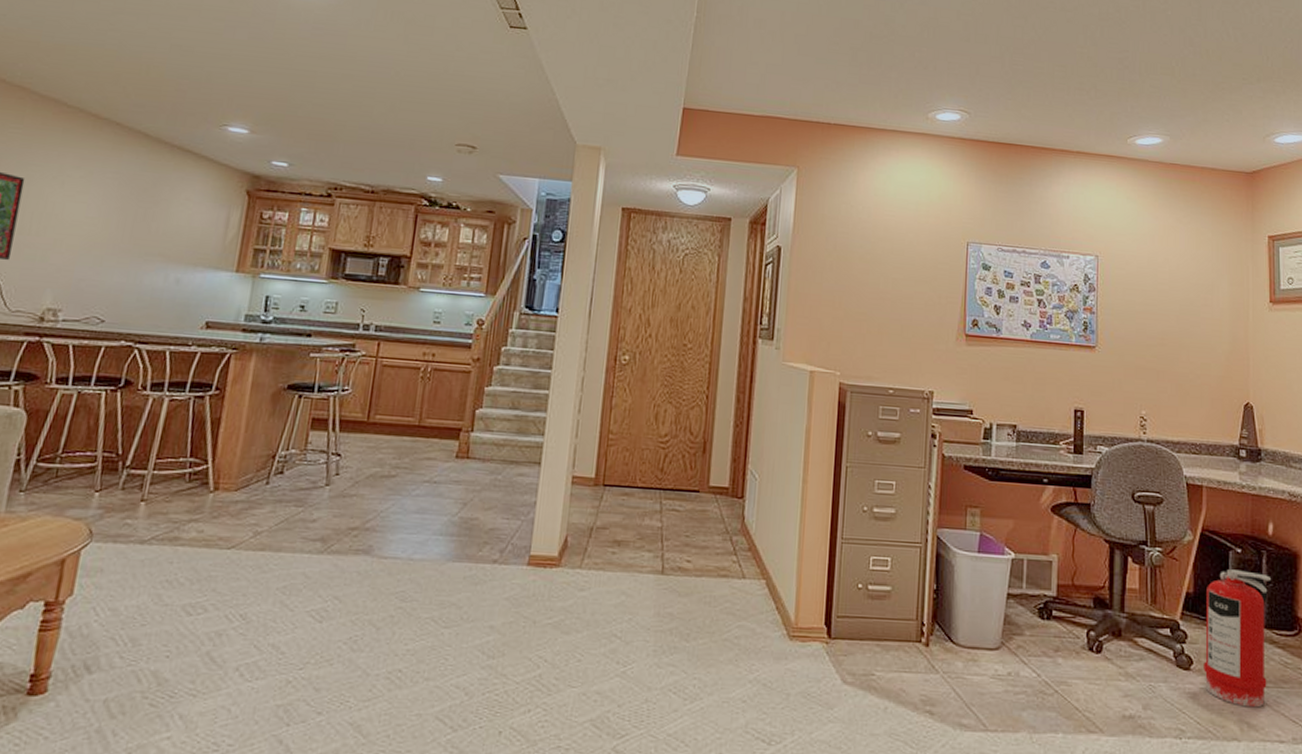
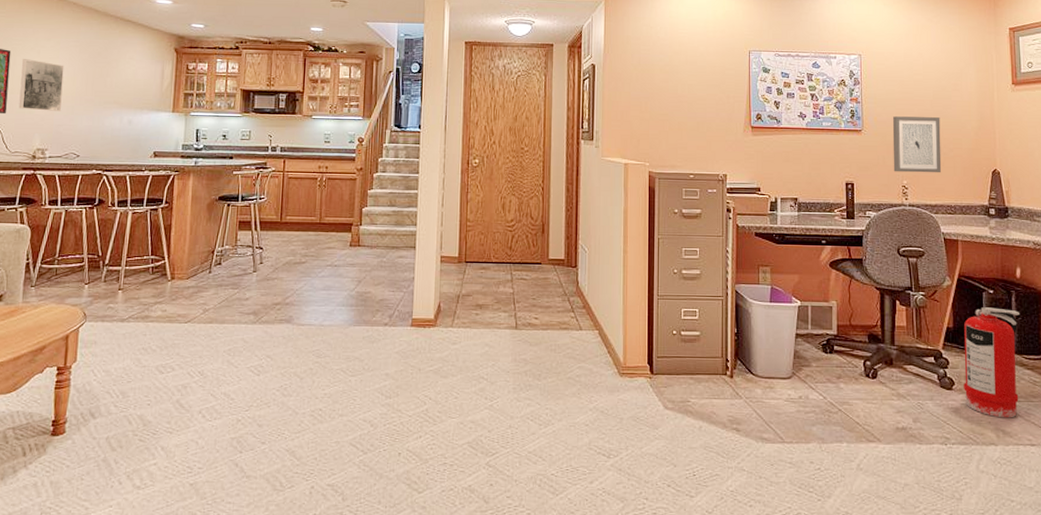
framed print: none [27,190,96,261] -> present [18,59,64,111]
wall art: none [1130,332,1187,404] -> present [892,116,942,173]

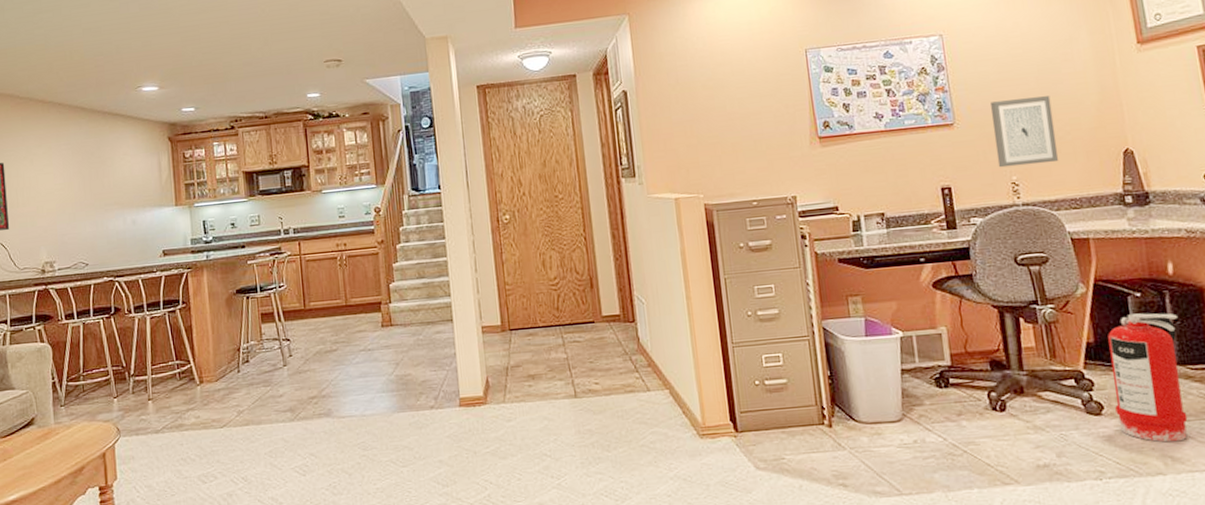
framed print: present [18,59,64,111] -> none [17,169,63,223]

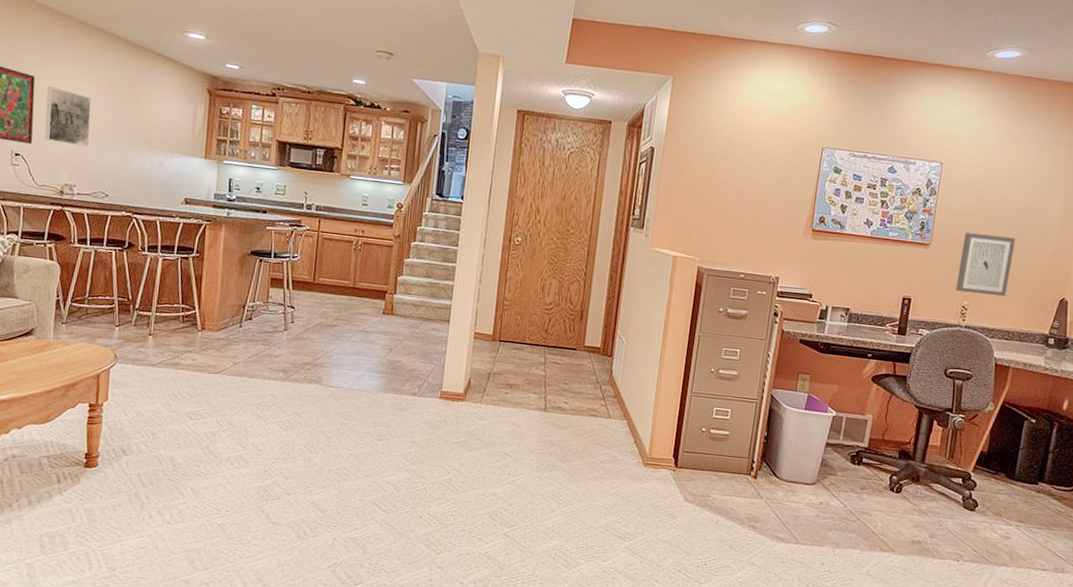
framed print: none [17,169,63,223] -> present [45,86,91,147]
fire extinguisher: present [1108,313,1188,443] -> none [985,435,1059,544]

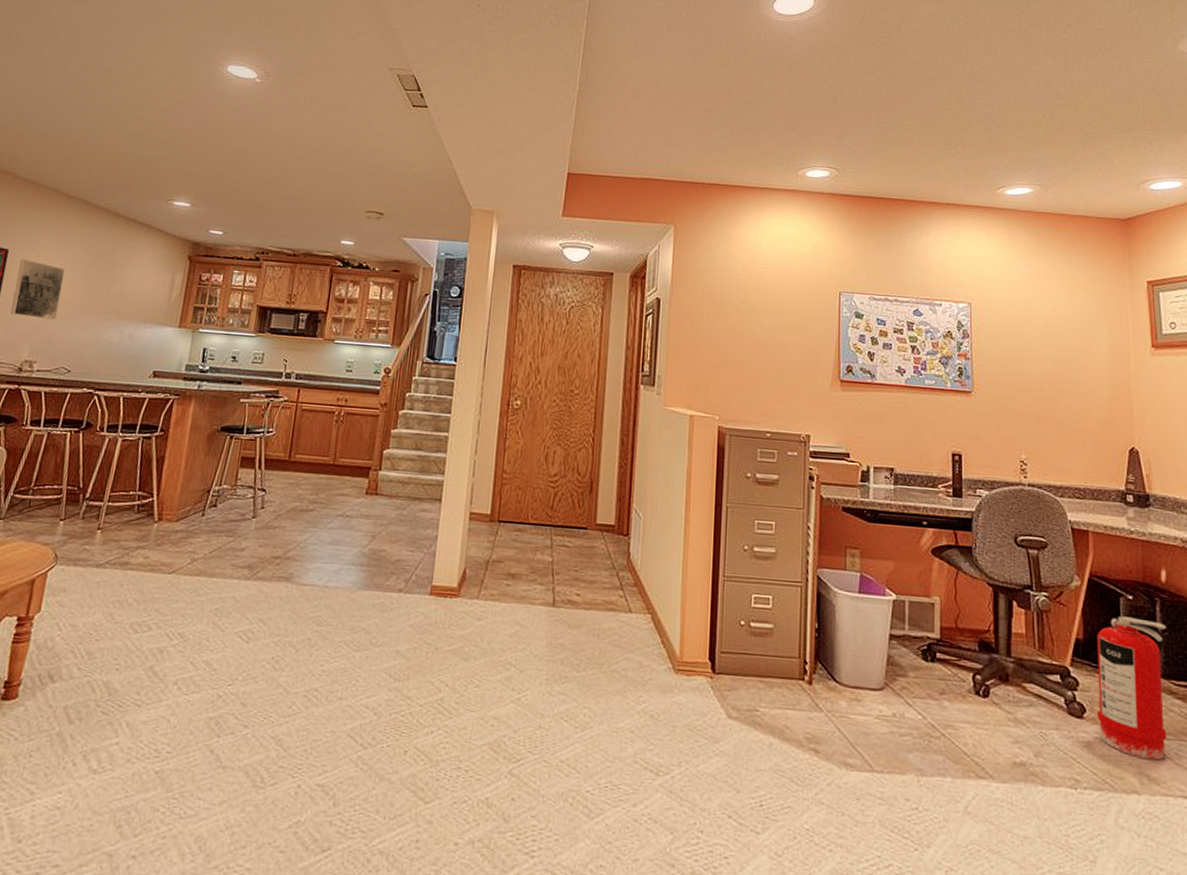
wall art: present [955,233,1016,297] -> none [1008,377,1068,449]
fire extinguisher: none [985,435,1059,544] -> present [1097,616,1167,761]

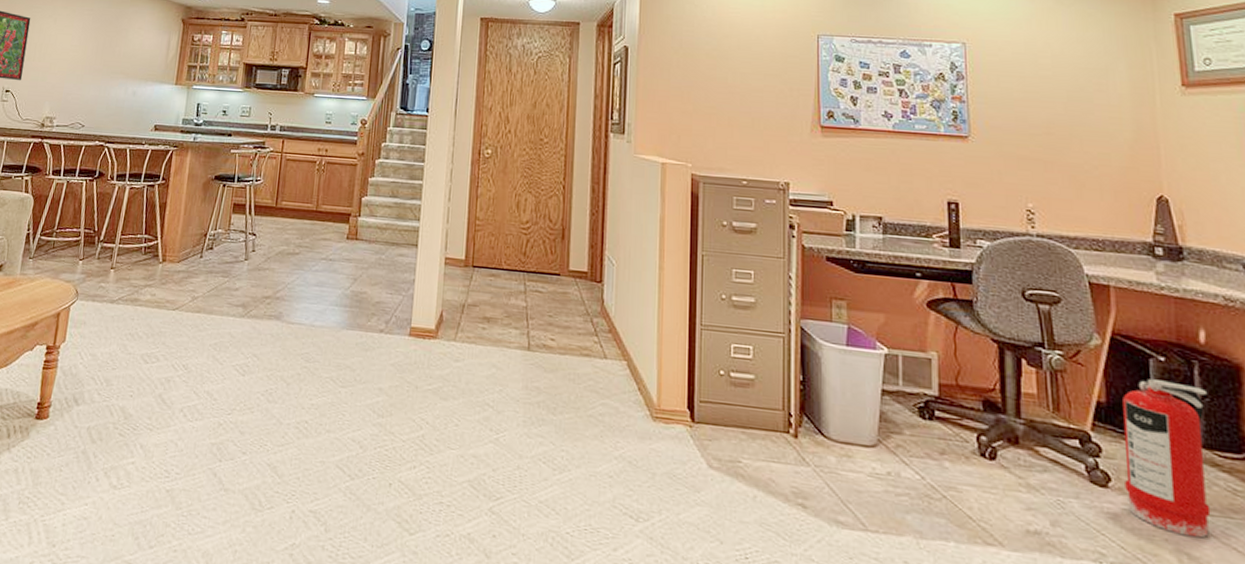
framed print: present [10,259,65,320] -> none [33,26,78,80]

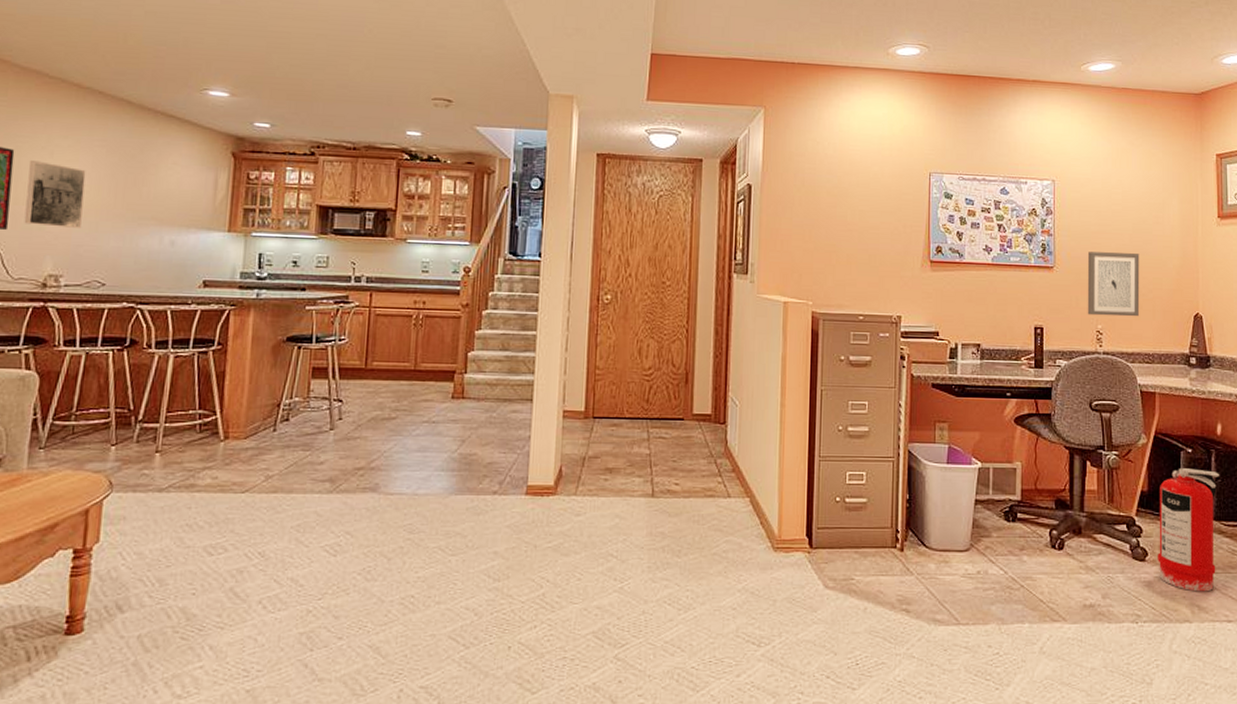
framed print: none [33,26,78,80] -> present [24,161,86,228]
wall art: none [1010,121,1083,197] -> present [1087,252,1140,317]

